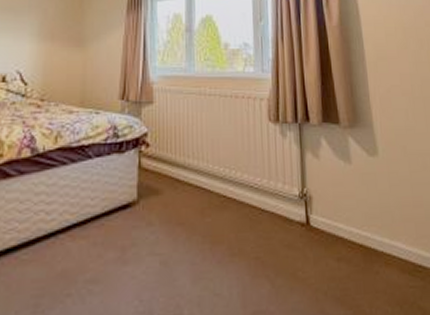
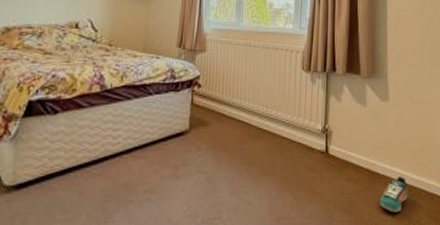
sneaker: none [381,253,417,302] -> present [379,176,408,212]

